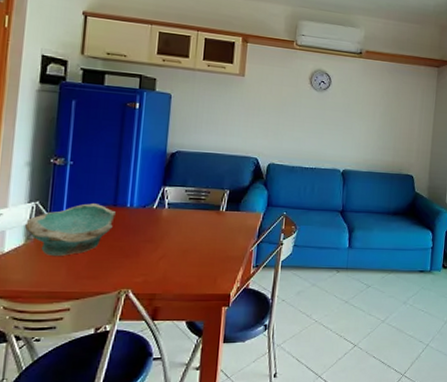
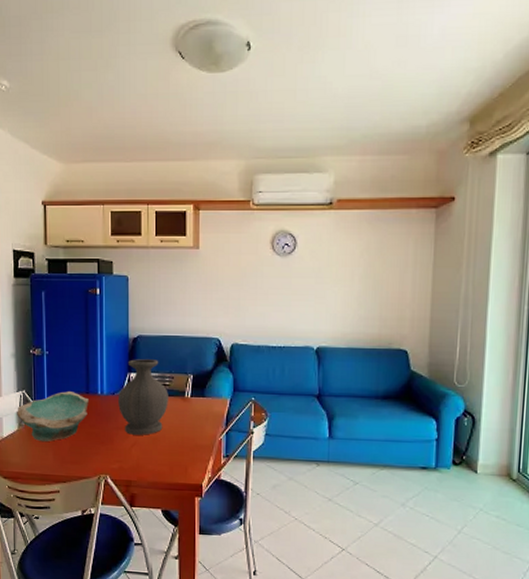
vase: none [148,173,203,248] -> present [118,359,168,435]

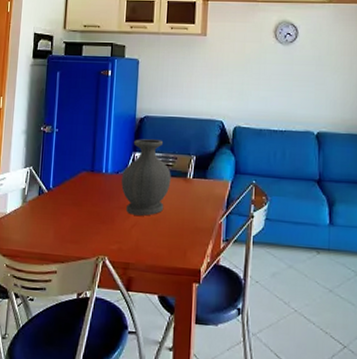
bowl: present [17,391,89,442] -> none [22,169,93,220]

